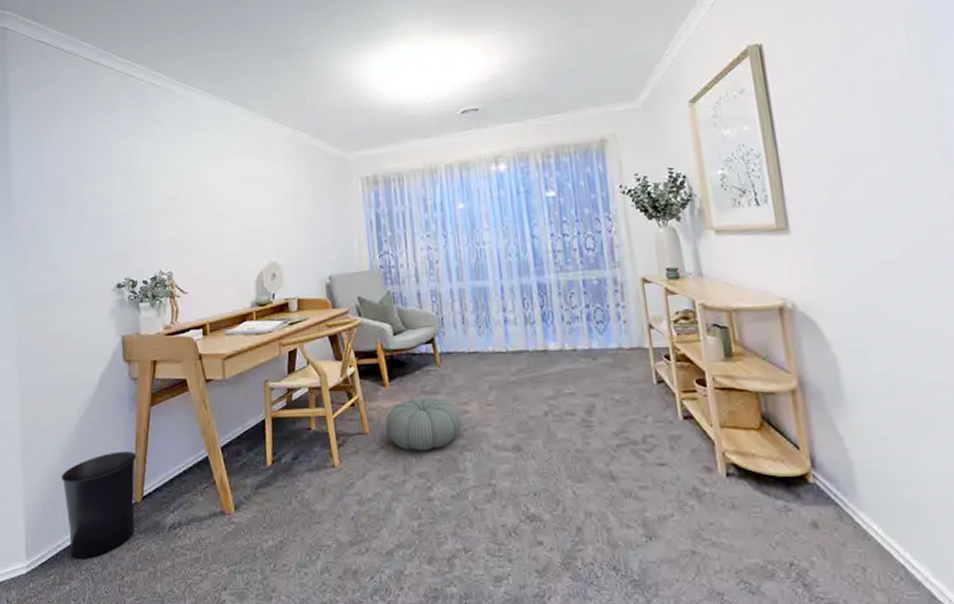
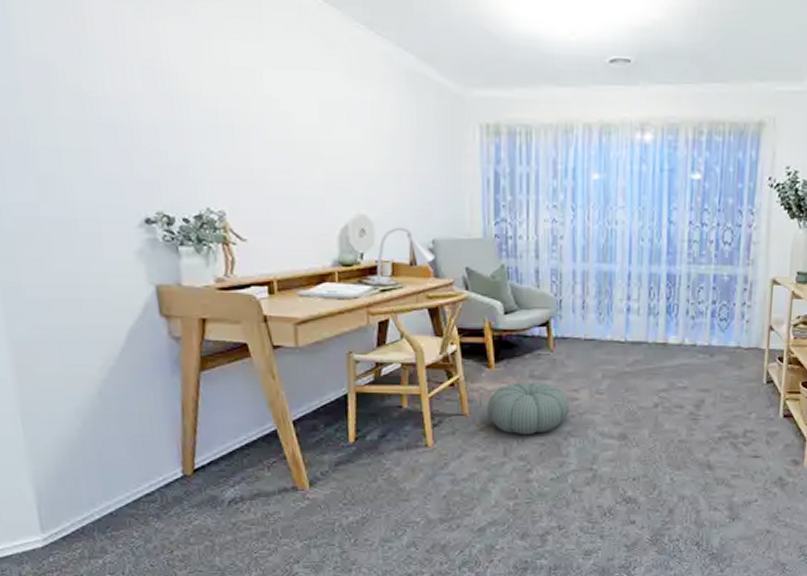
waste bin: present [61,451,137,559] -> none [81,419,185,532]
table lamp: none [271,268,333,321] -> present [358,227,436,286]

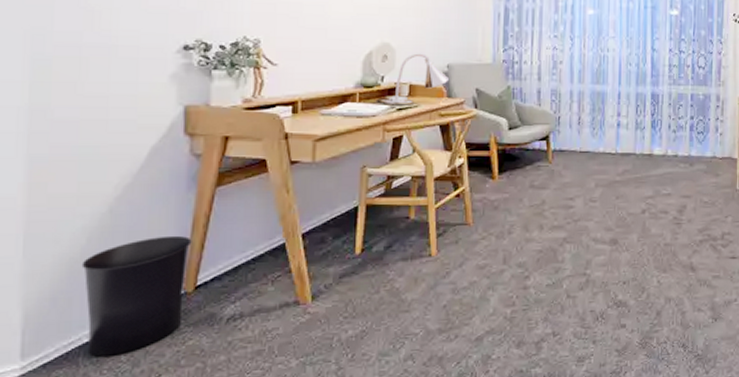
waste bin: none [81,419,185,532] -> present [81,235,192,357]
pouf: present [487,382,570,435] -> none [489,191,566,243]

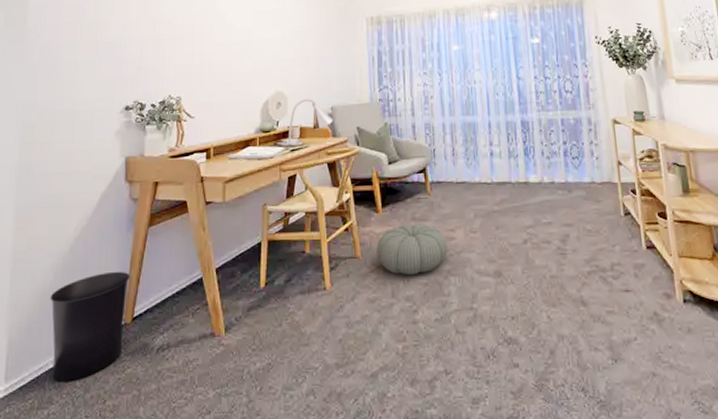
pouf: none [489,191,566,243] -> present [376,223,448,276]

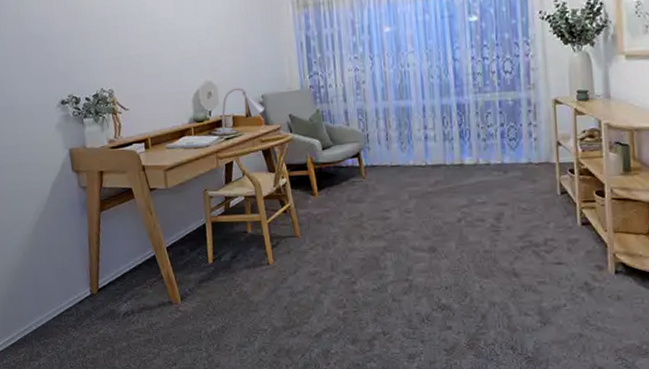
waste bin: present [50,271,130,382] -> none [23,250,93,340]
pouf: present [376,223,448,276] -> none [314,205,384,252]

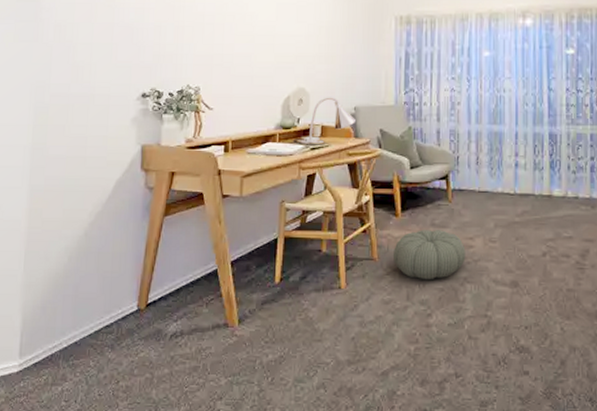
pouf: none [314,205,384,252] -> present [393,230,466,280]

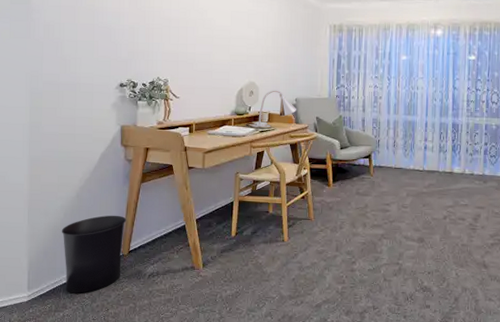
waste bin: none [64,258,145,361] -> present [61,215,127,294]
pouf: present [393,230,466,280] -> none [326,197,383,236]

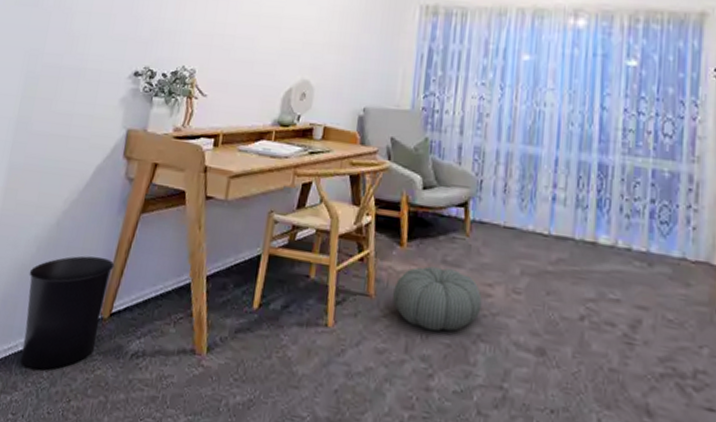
table lamp: present [246,90,297,129] -> none [291,93,365,150]
pouf: none [326,197,383,236] -> present [393,266,482,332]

